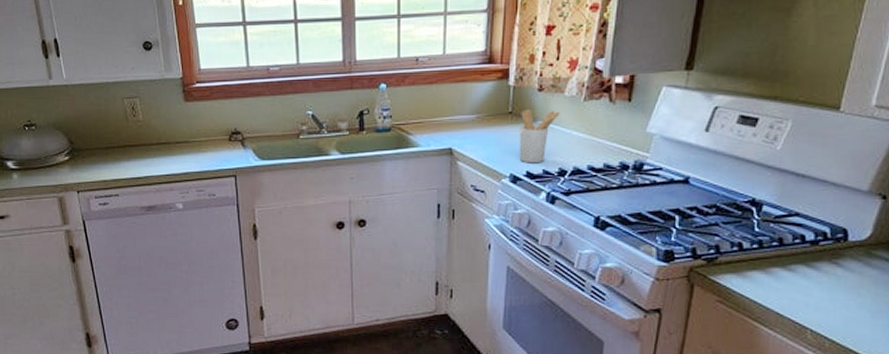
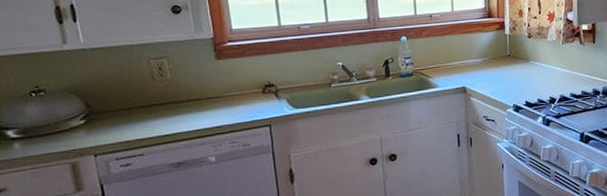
utensil holder: present [519,109,560,164] -> none [517,52,546,95]

